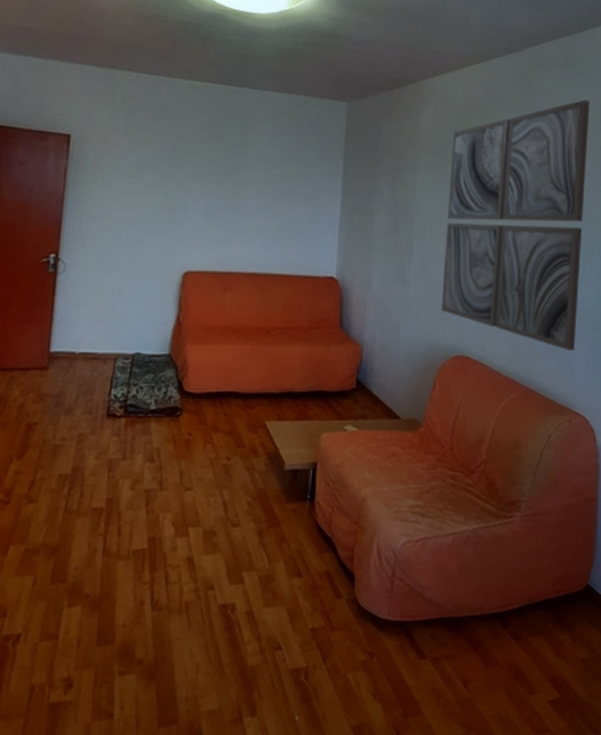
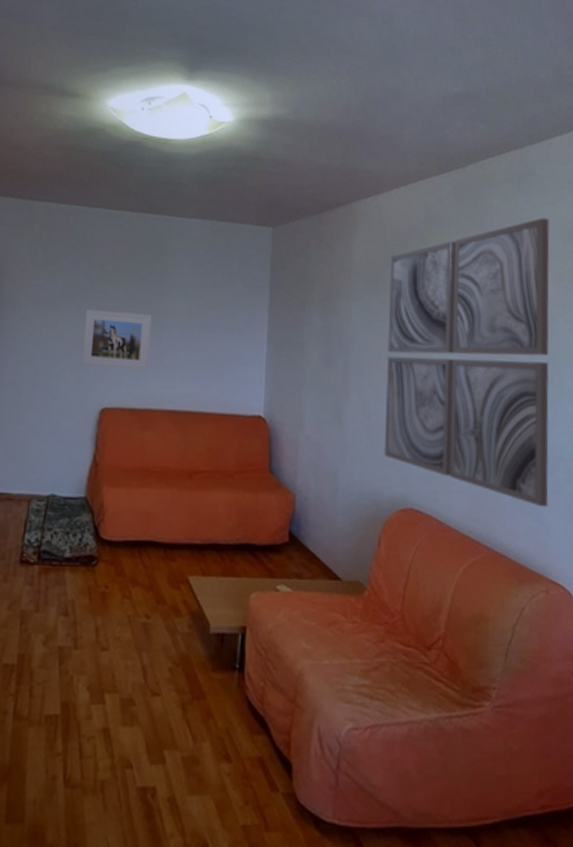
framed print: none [165,178,233,236] -> present [81,310,152,370]

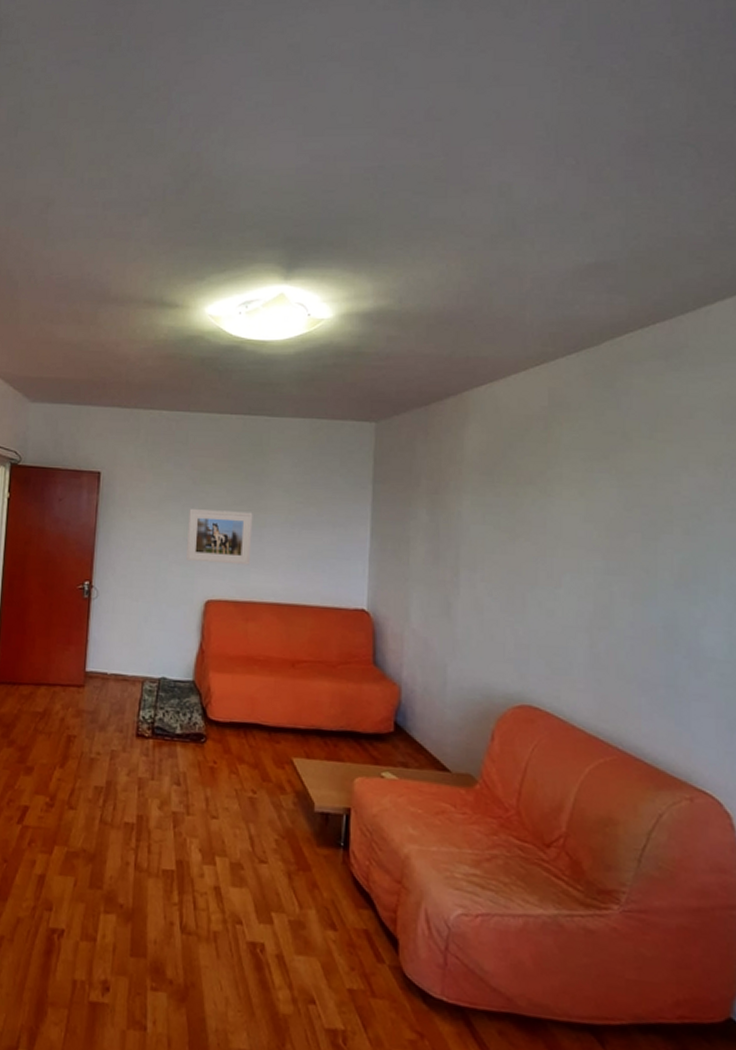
wall art: present [384,217,550,508] -> none [499,396,705,712]

